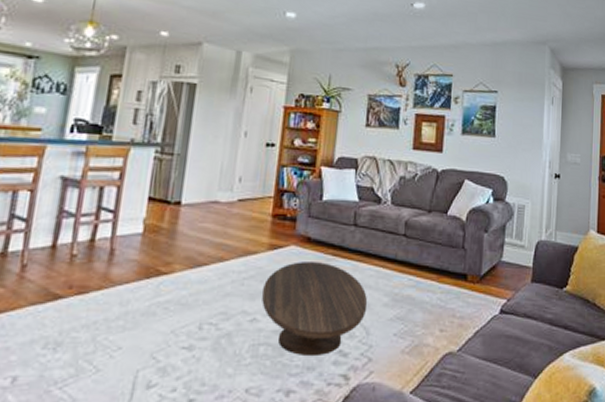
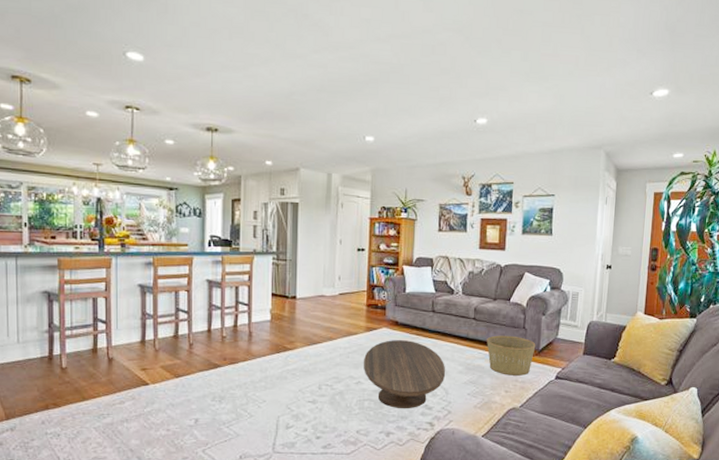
basket: none [419,256,477,309] -> present [487,335,536,376]

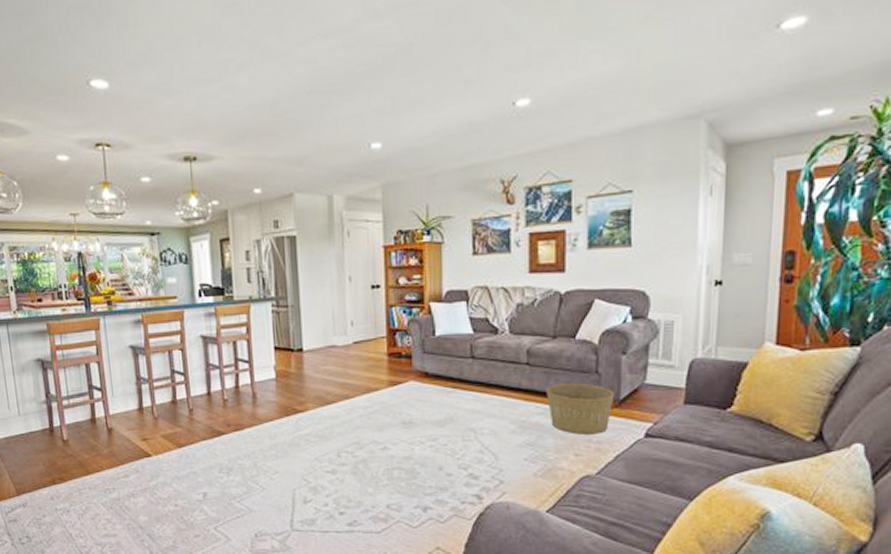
coffee table: present [363,340,446,408] -> none [388,395,494,478]

